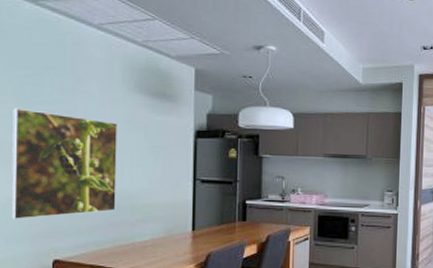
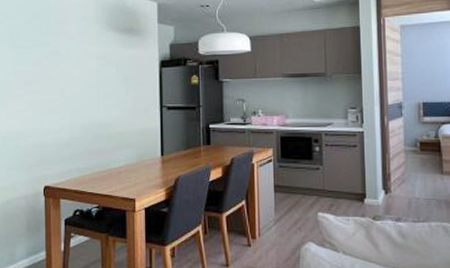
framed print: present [11,107,117,219] -> none [10,52,94,150]

